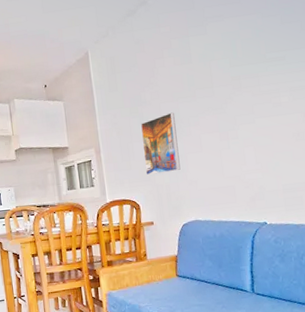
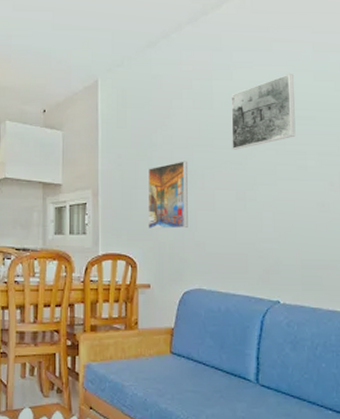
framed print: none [207,20,269,97] -> present [231,74,296,150]

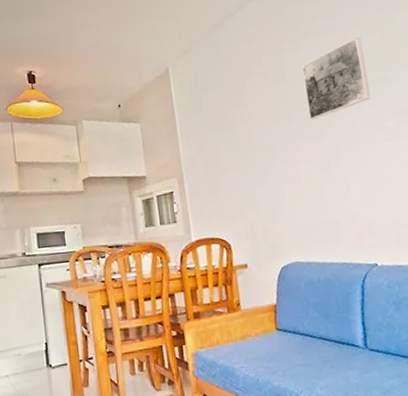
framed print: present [147,161,188,230] -> none [230,137,277,210]

